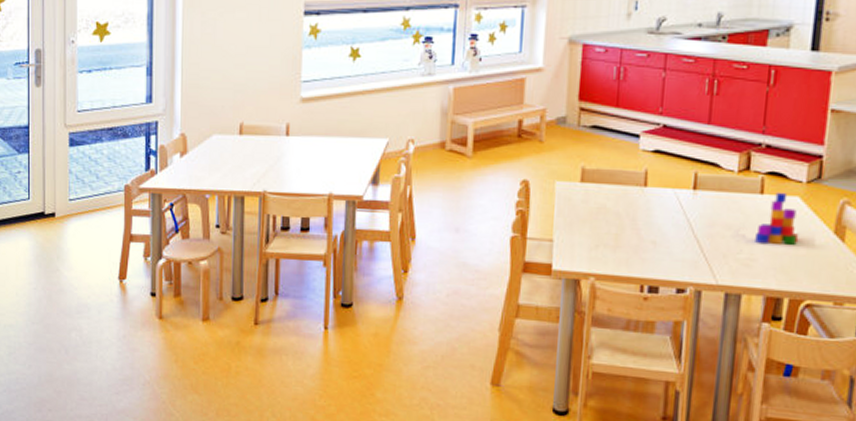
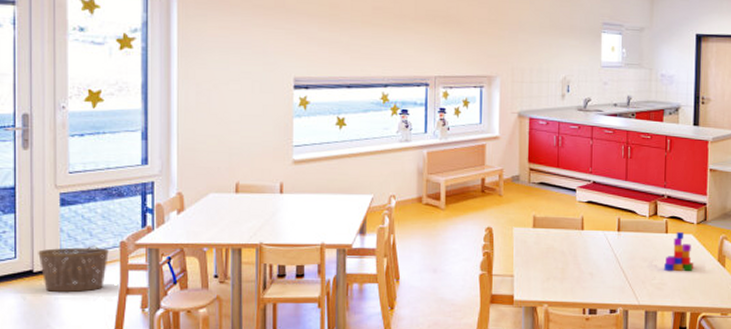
basket: none [49,188,114,237] -> present [38,245,109,293]

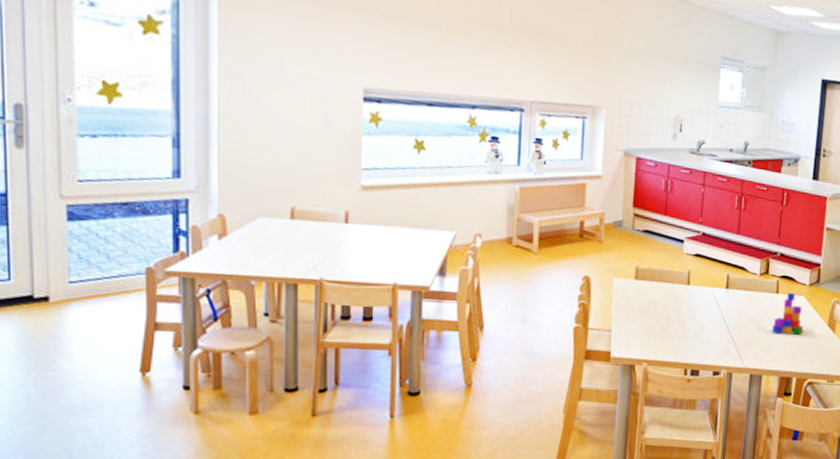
basket: present [38,245,109,293] -> none [39,269,131,325]

